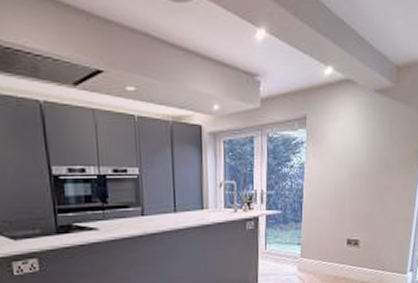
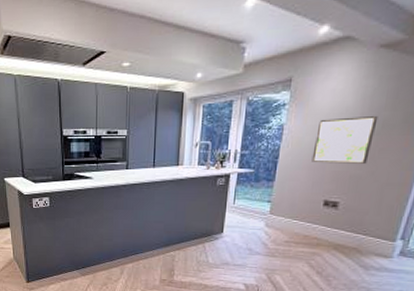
wall art: none [332,156,381,202] -> present [311,116,378,164]

